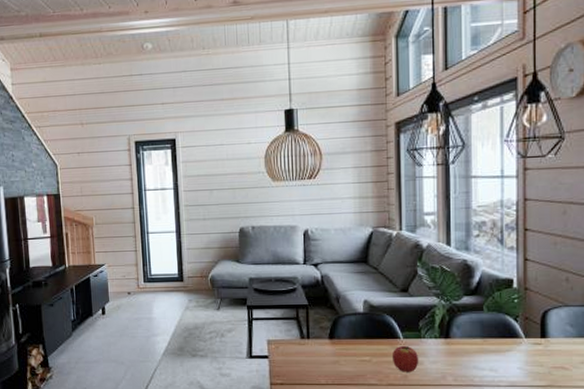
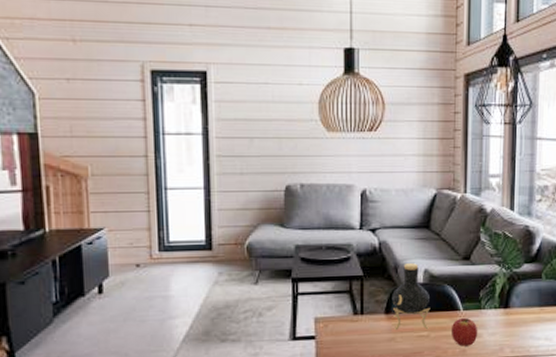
vase: none [335,295,371,355] -> present [392,263,431,331]

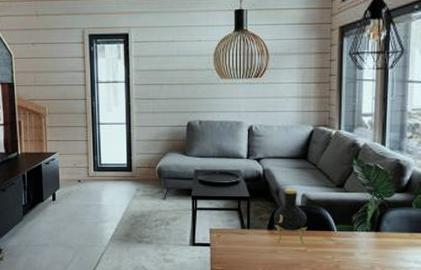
apple: present [450,317,478,347] -> none [325,237,351,262]

